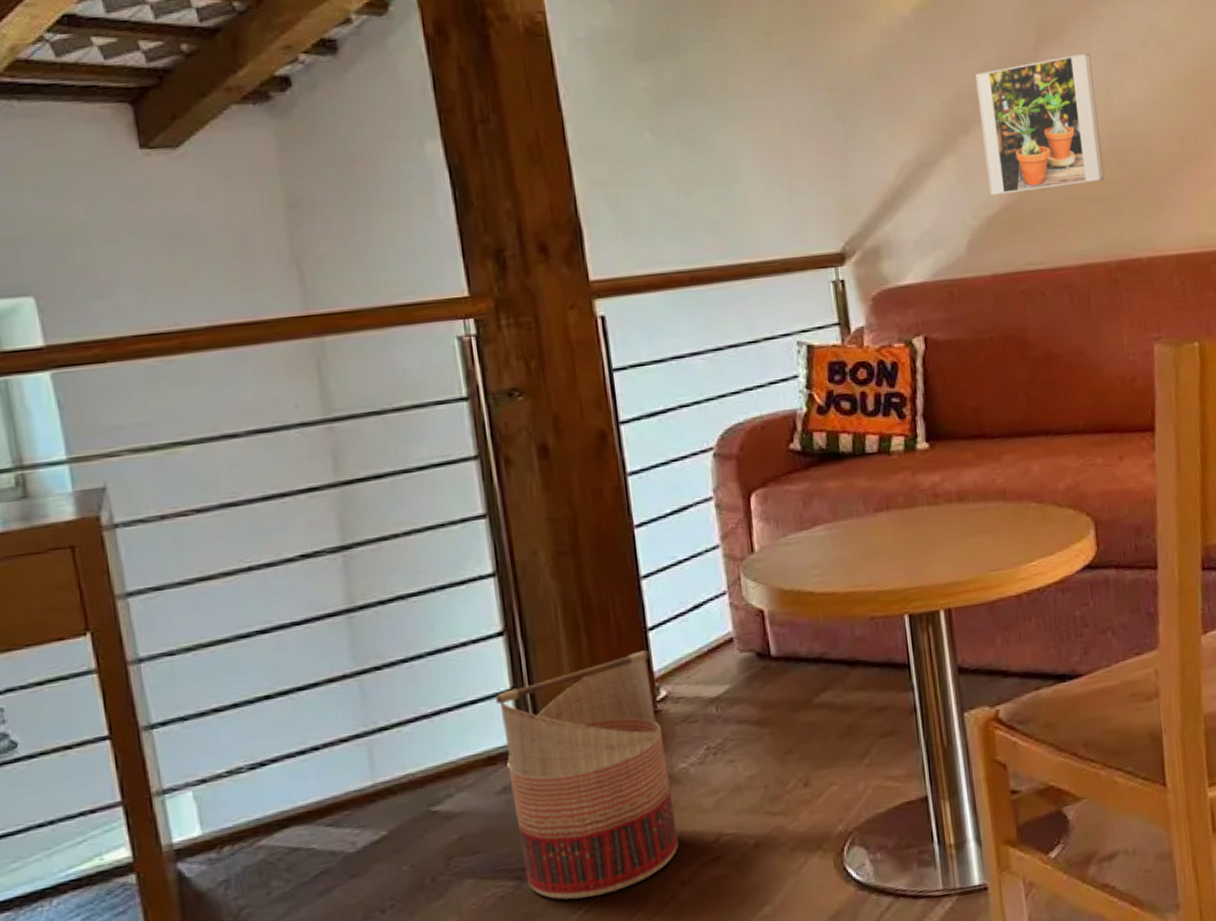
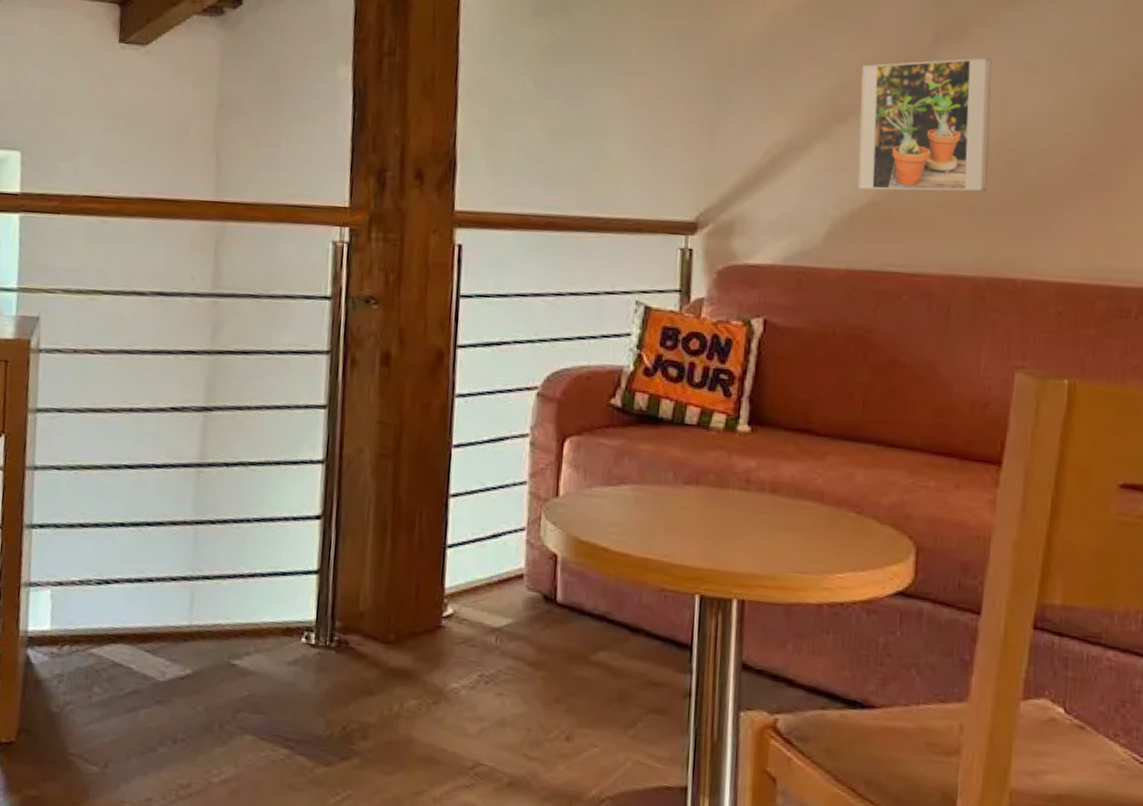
basket: present [494,650,679,900] -> none [298,565,444,788]

